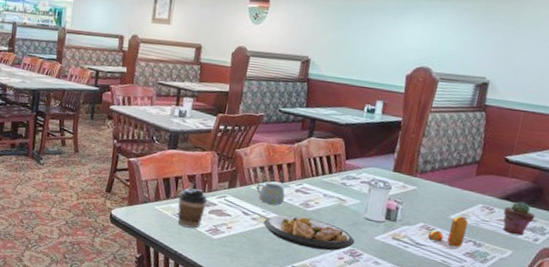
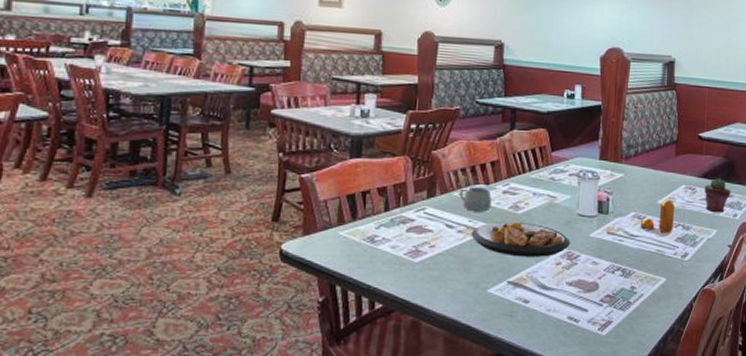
coffee cup: present [178,188,208,229] -> none [367,204,404,253]

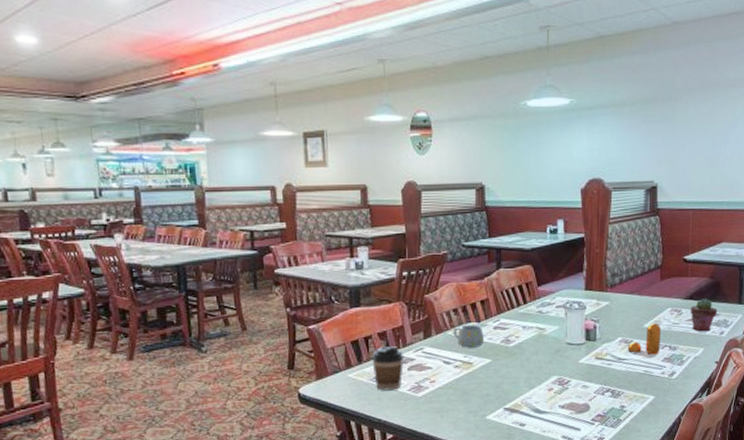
coffee cup: none [367,204,404,253] -> present [372,346,404,391]
plate: present [471,222,571,257] -> none [467,354,561,386]

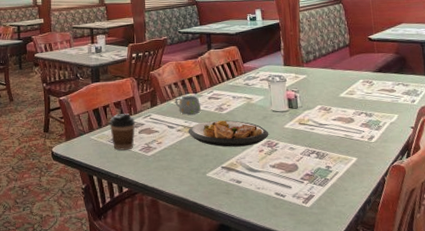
plate: none [467,354,561,386] -> present [188,120,269,147]
pepper shaker: present [627,323,662,355] -> none [327,93,357,121]
potted succulent: present [690,299,718,332] -> none [380,71,407,100]

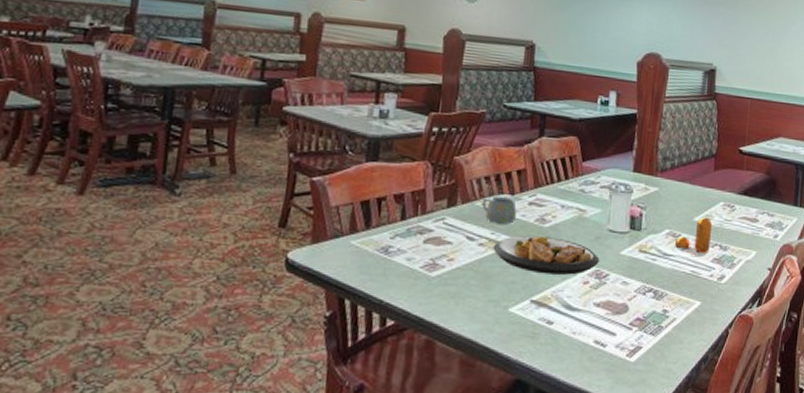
coffee cup: present [109,113,136,151] -> none [382,212,422,266]
pepper shaker: none [327,93,357,121] -> present [674,217,713,254]

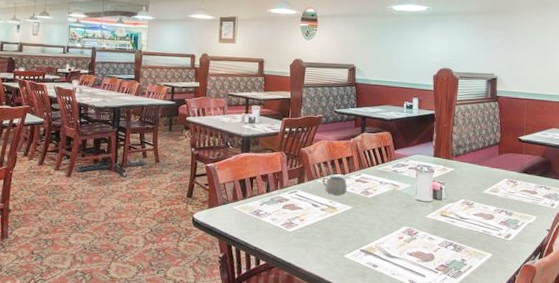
plate: present [493,235,600,275] -> none [331,203,411,232]
pepper shaker: present [674,217,713,254] -> none [468,190,499,218]

